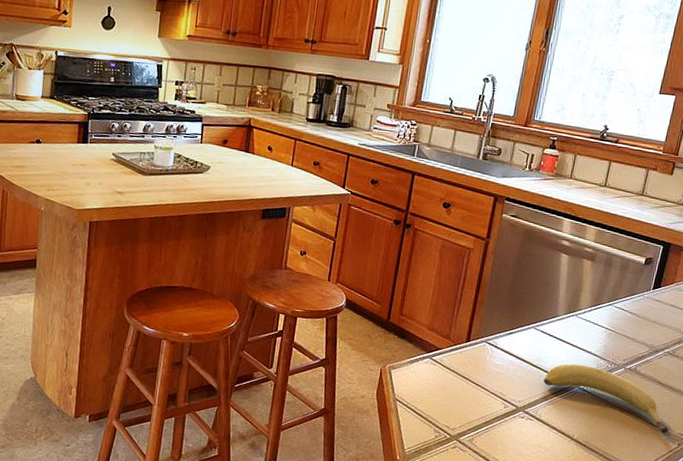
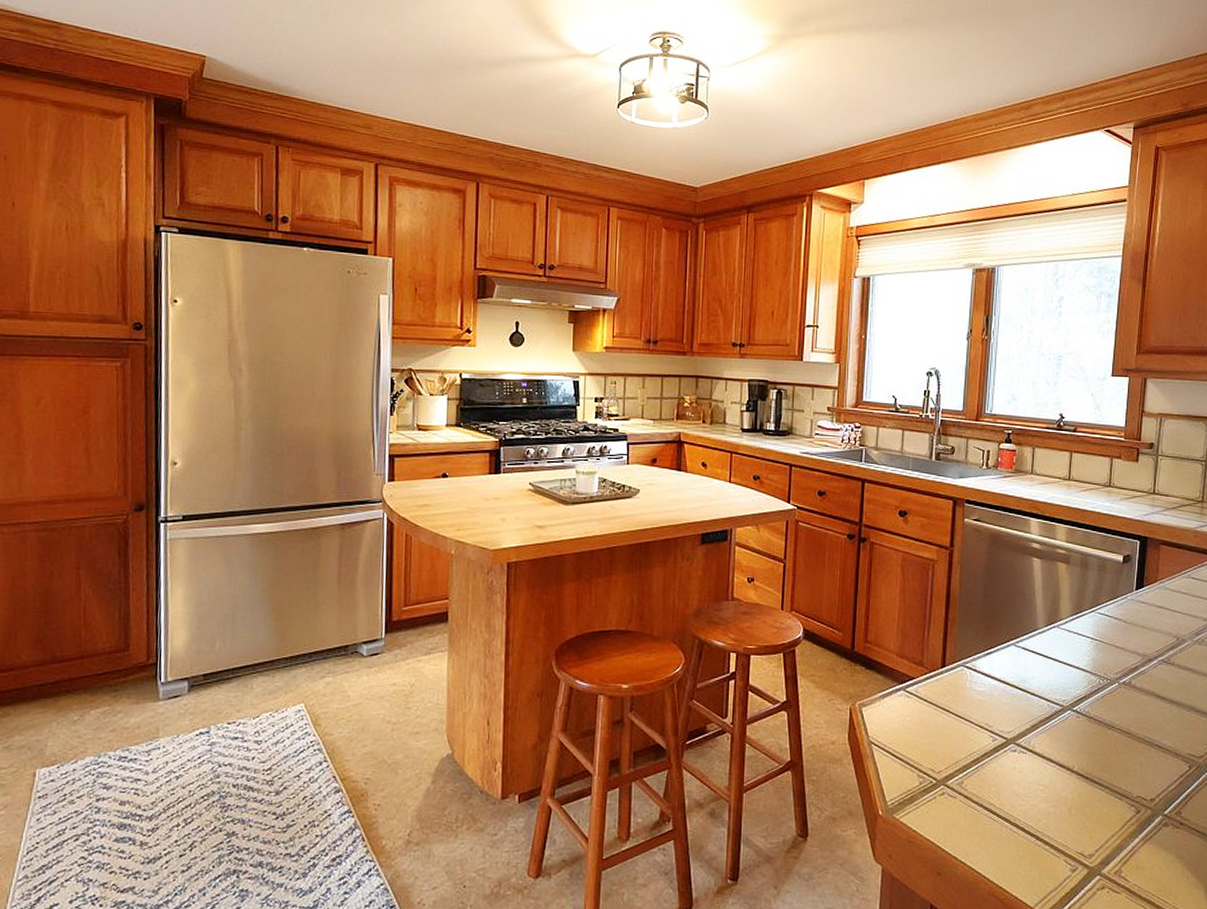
fruit: present [543,364,669,434] -> none [1032,682,1177,756]

